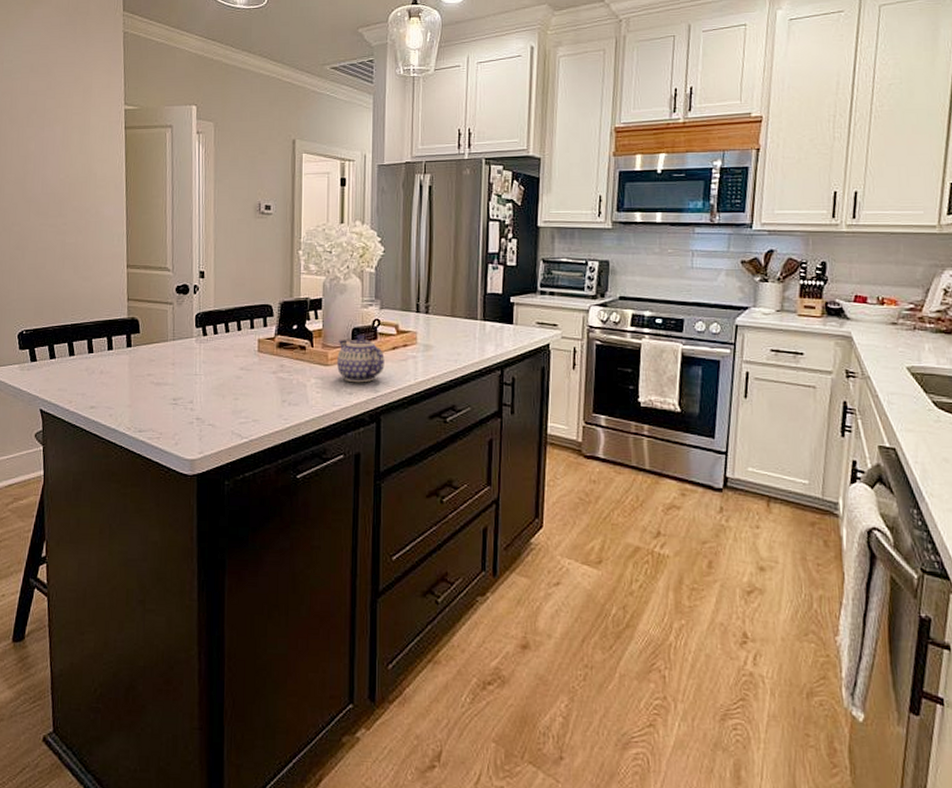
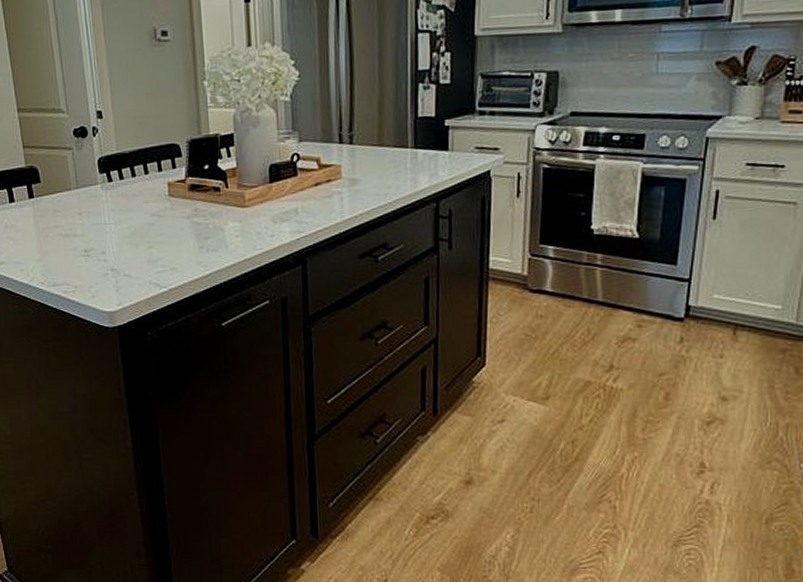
teapot: present [337,333,385,383] -> none [255,170,307,224]

